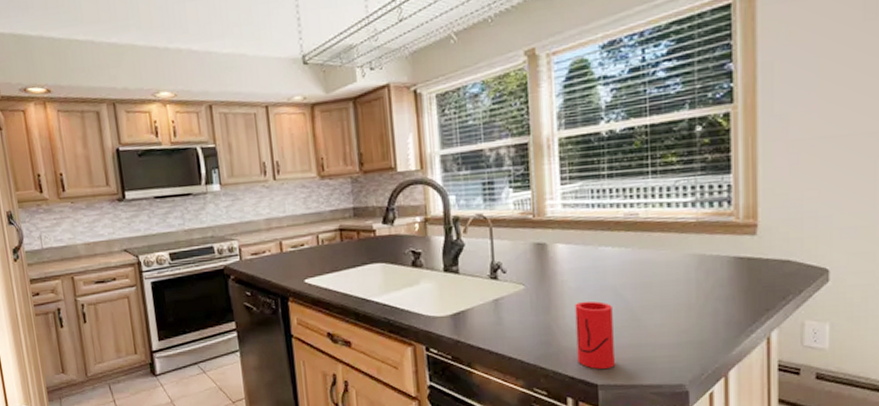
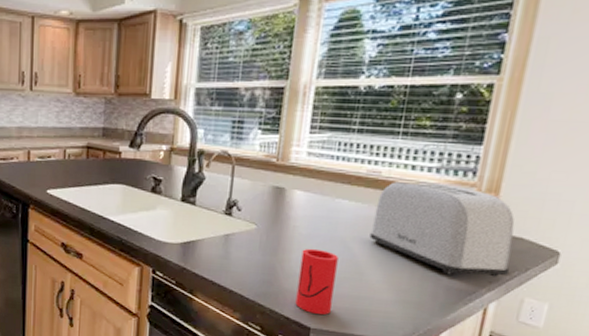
toaster: none [639,216,783,309] -> present [369,182,515,277]

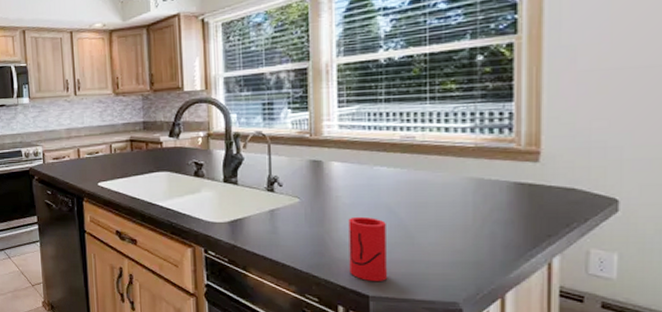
toaster: present [369,182,515,277] -> none [414,142,566,232]

